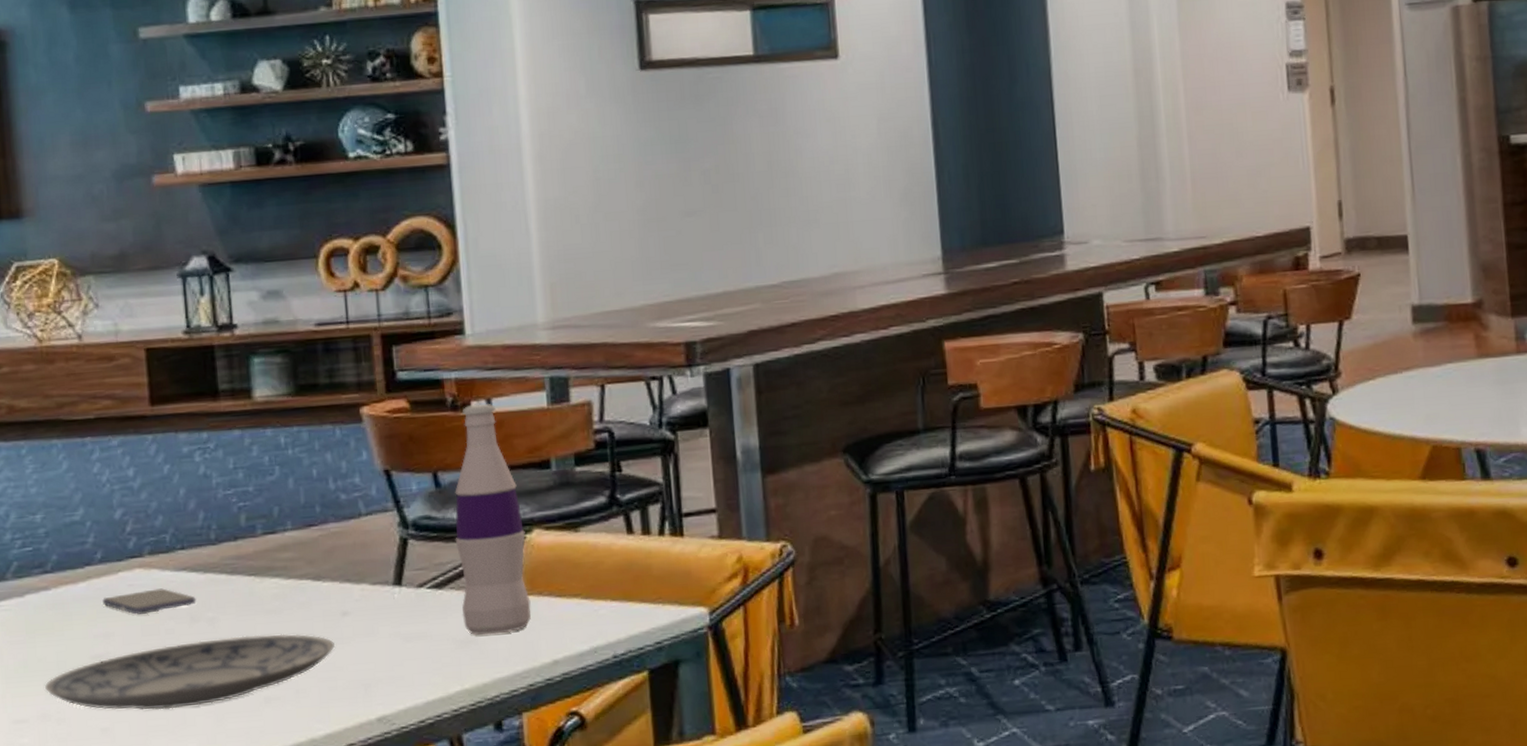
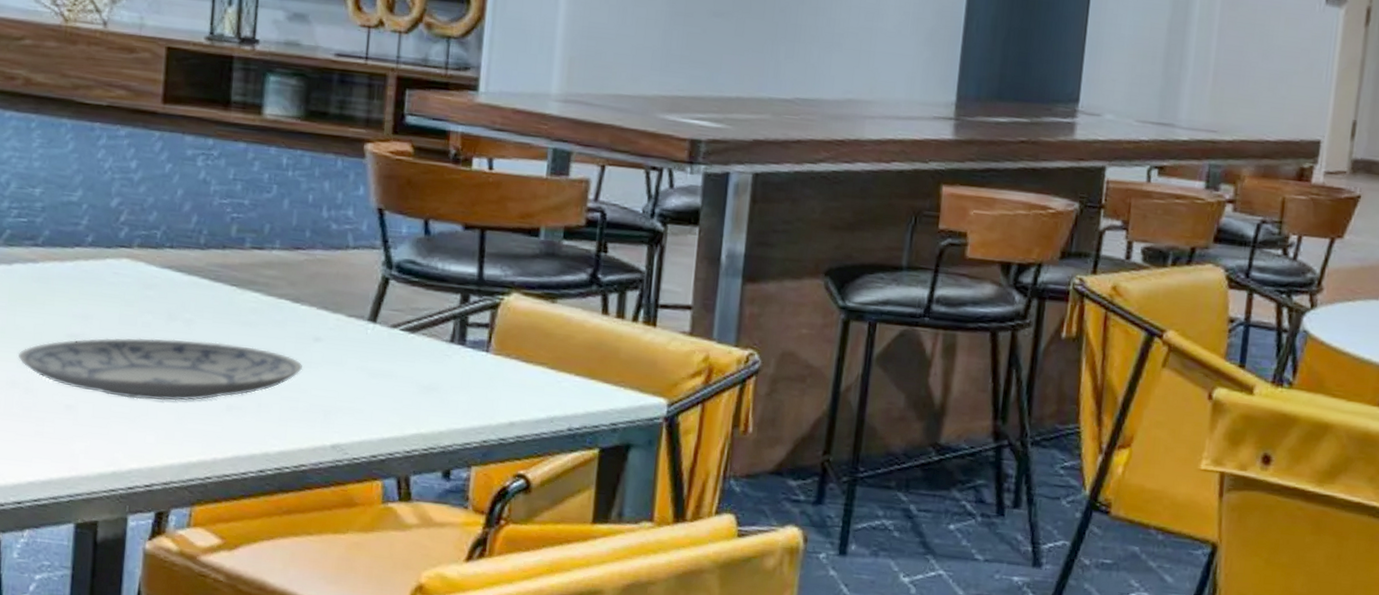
smartphone: present [102,588,196,615] -> none [86,279,177,305]
bottle: present [454,403,531,635] -> none [429,160,504,387]

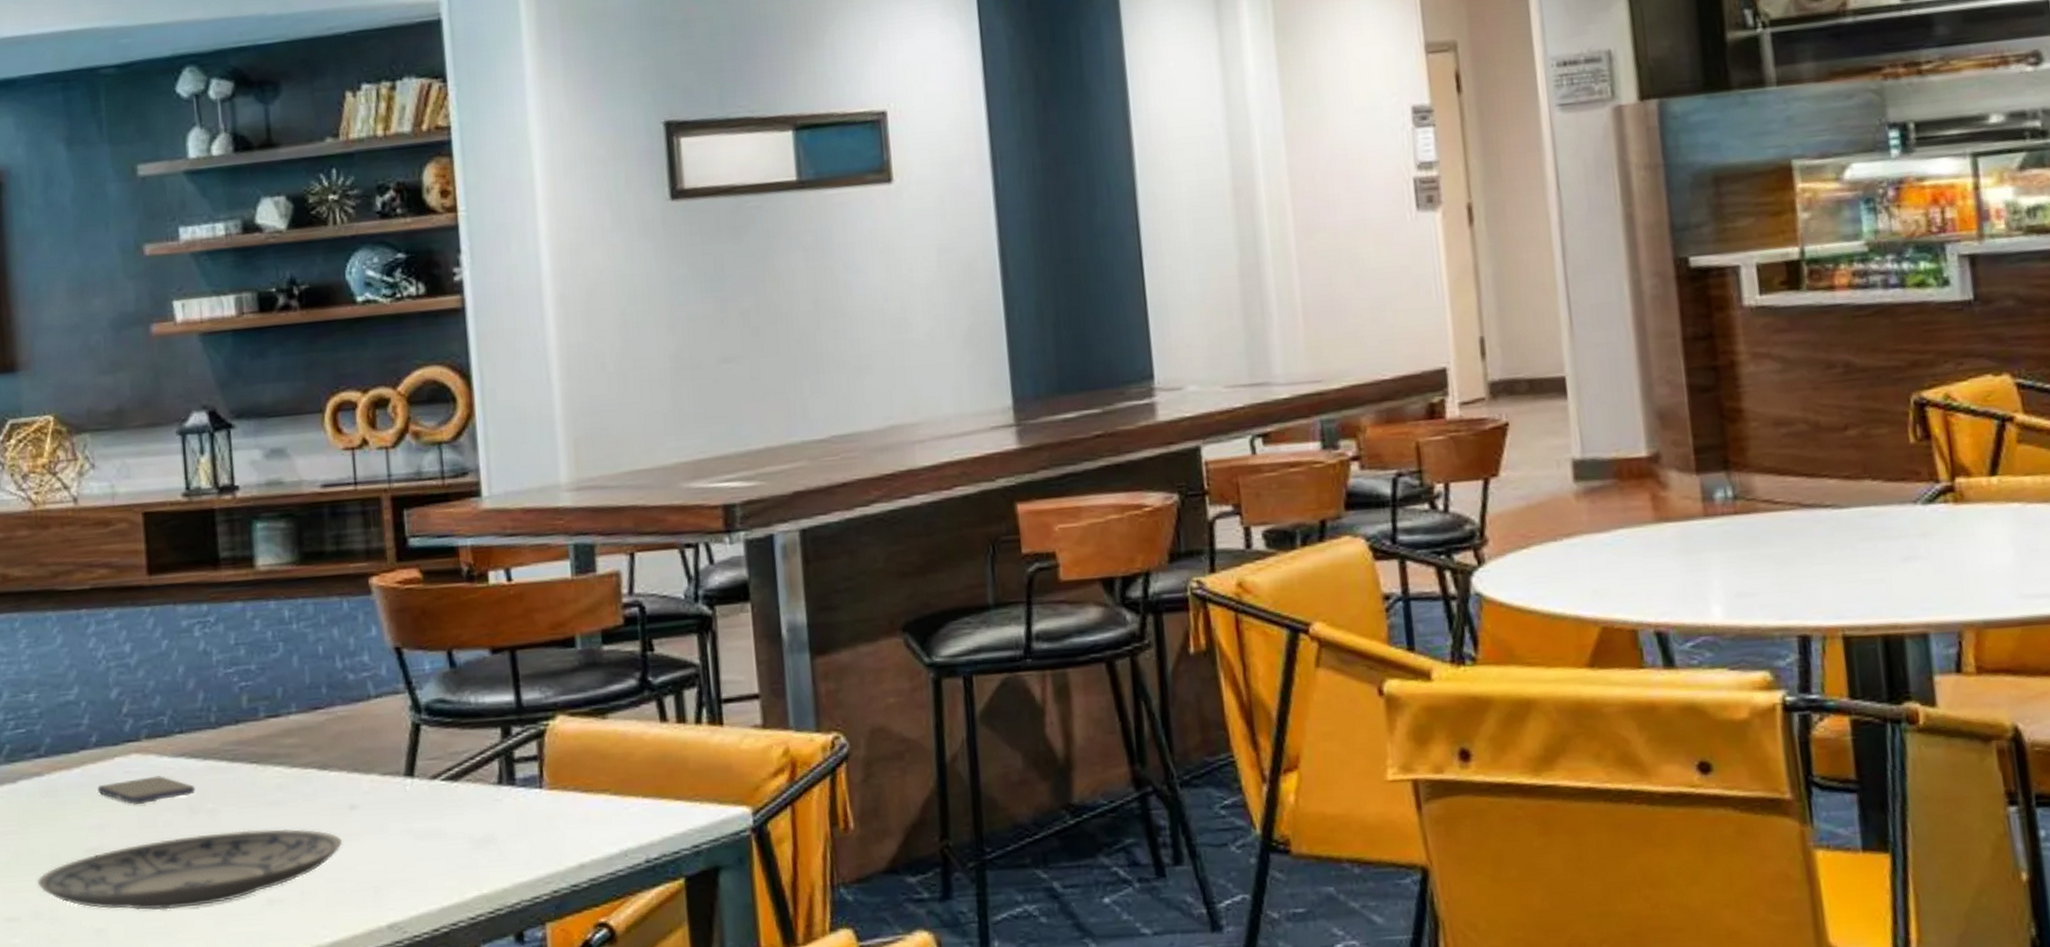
smartphone: none [86,279,177,305] -> present [98,776,196,805]

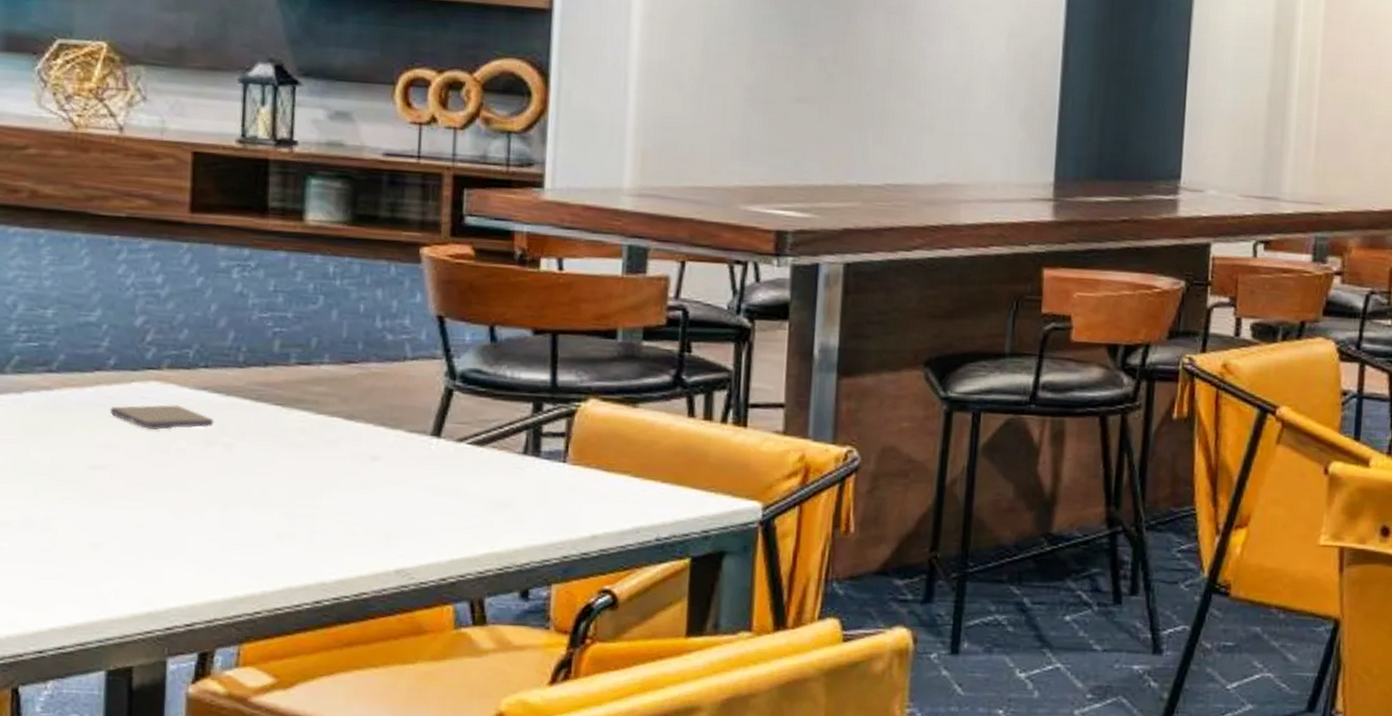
plate: present [37,828,343,910] -> none [33,465,360,533]

